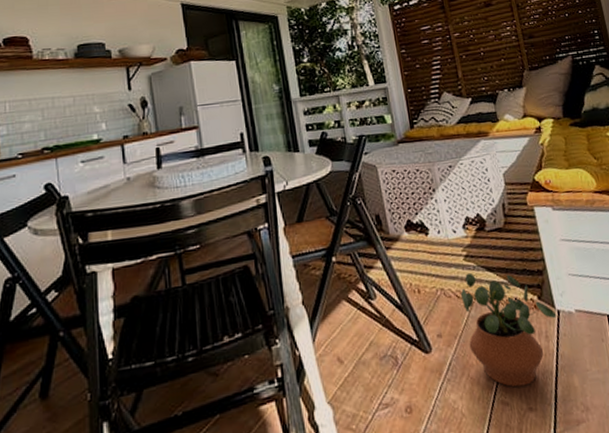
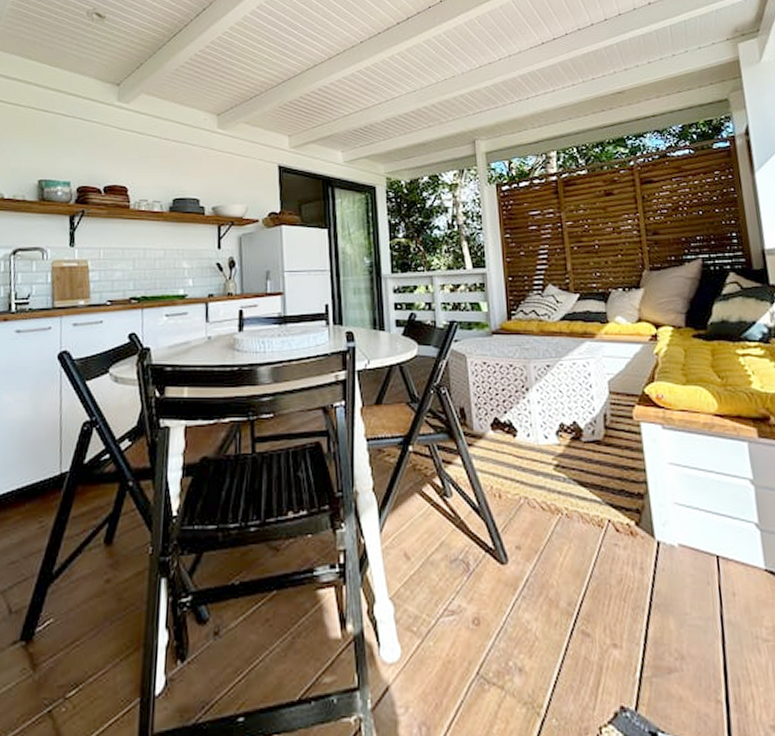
potted plant: present [461,272,557,387] -> none [547,484,656,619]

